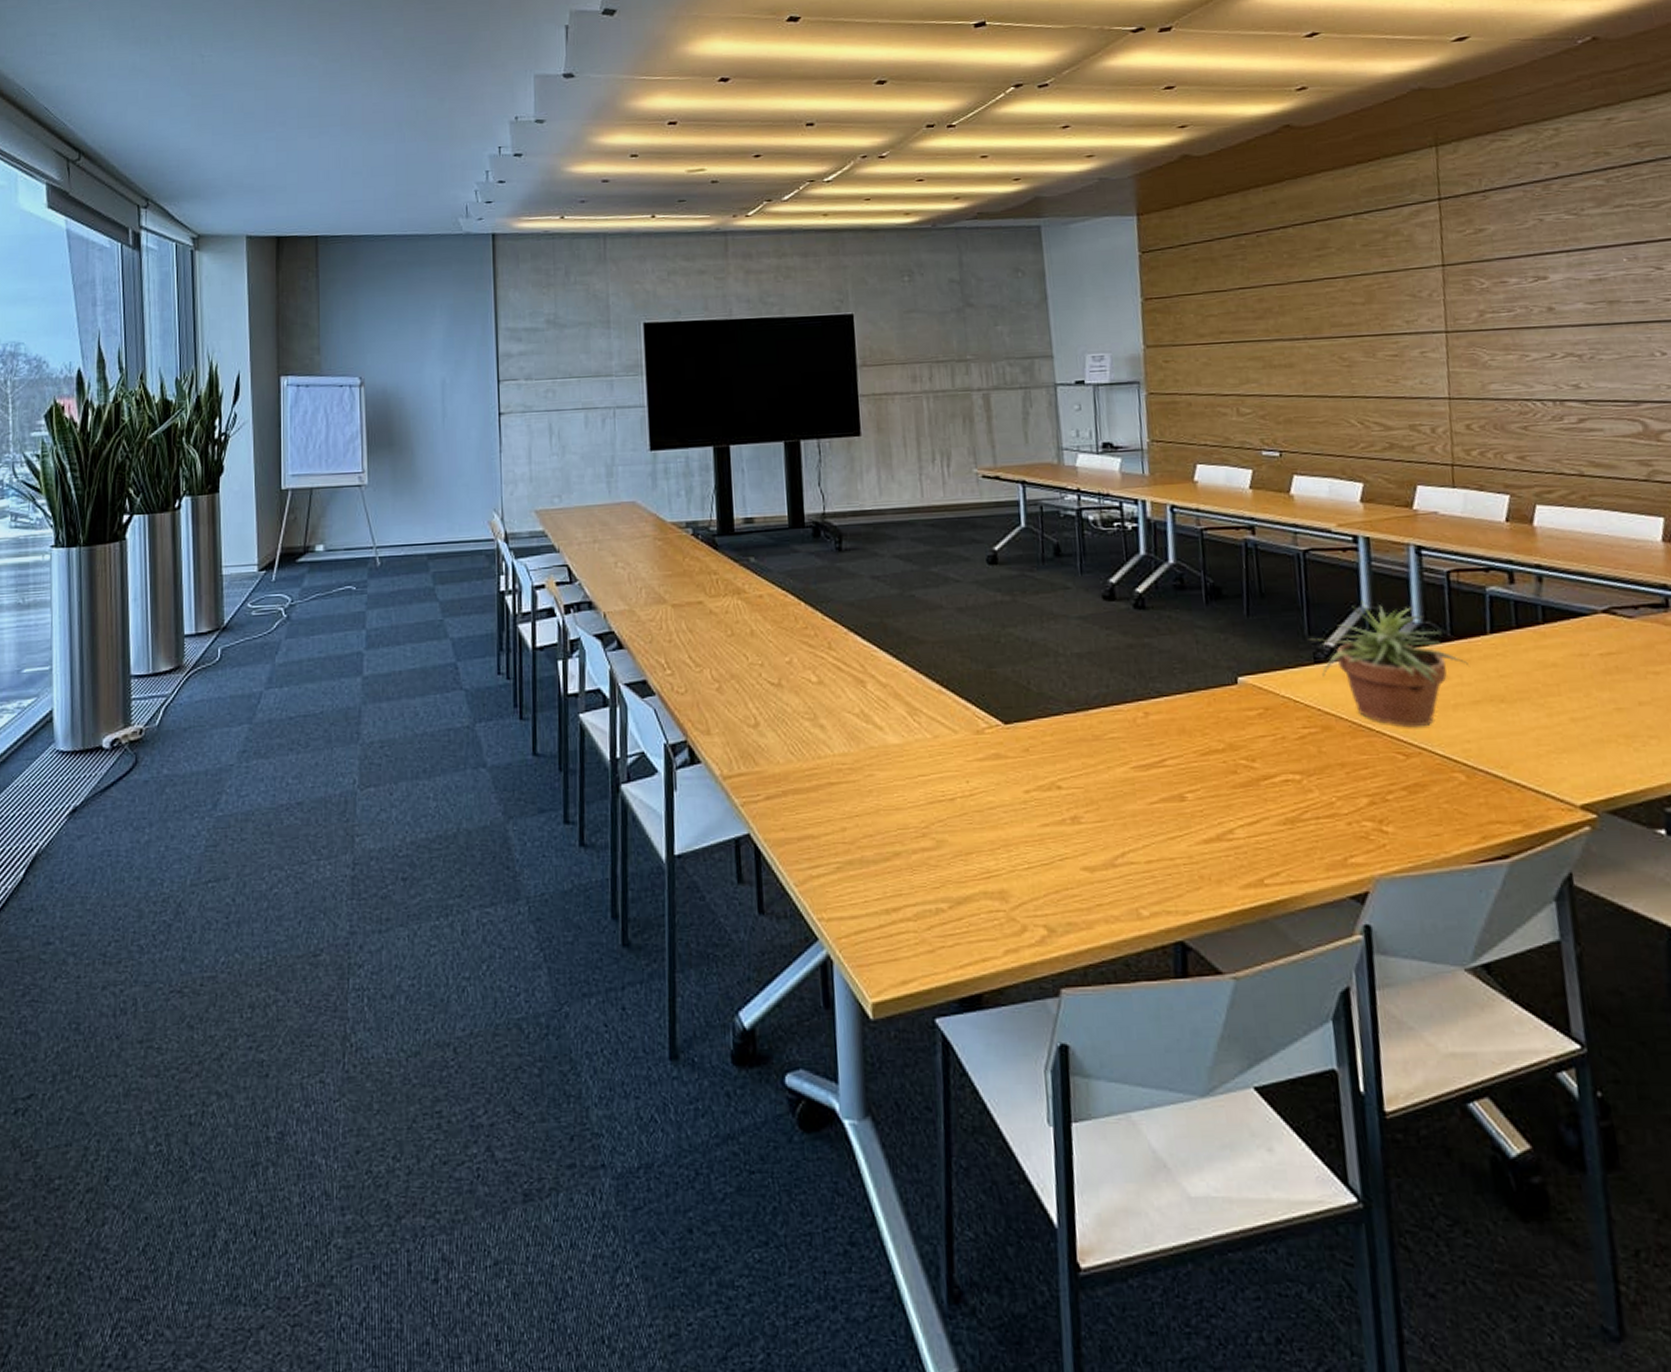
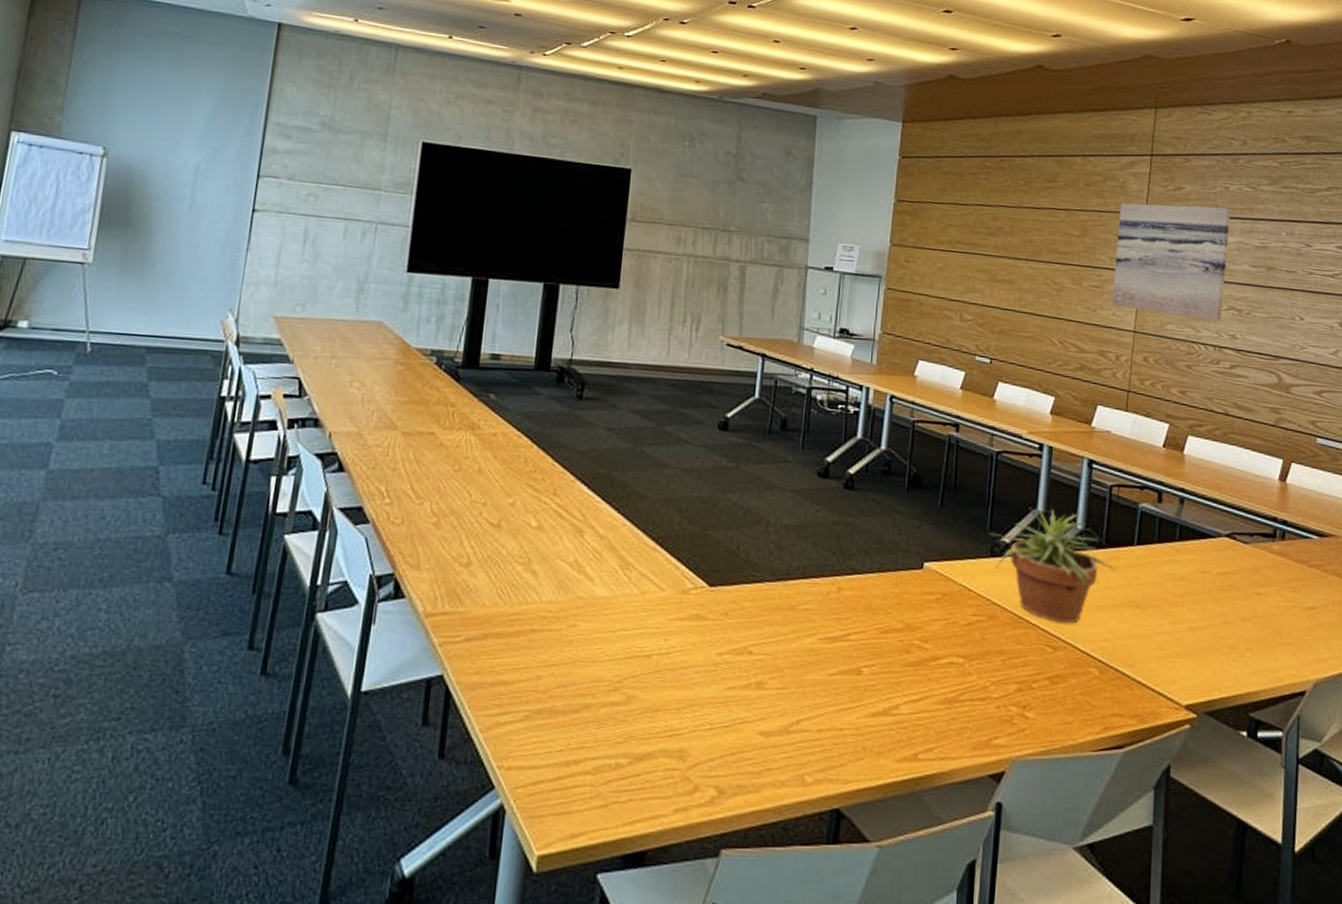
wall art: none [1409,242,1558,374] -> present [1112,202,1231,322]

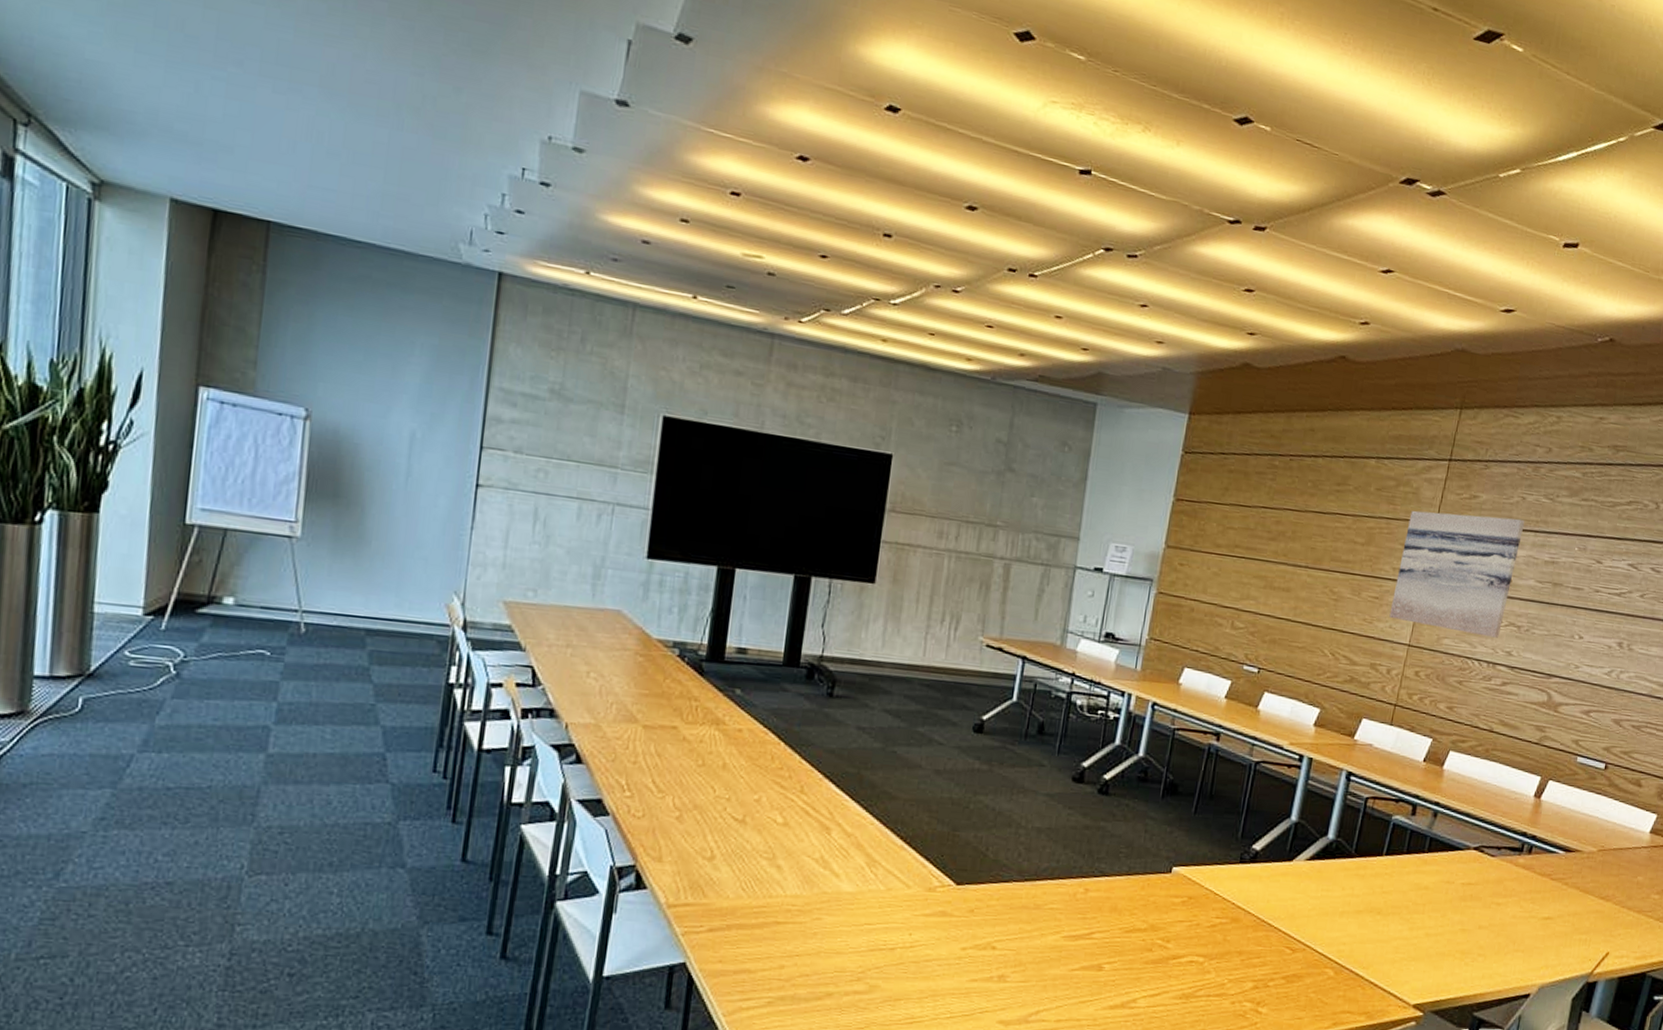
potted plant: present [988,504,1115,624] -> none [1239,813,1361,928]

